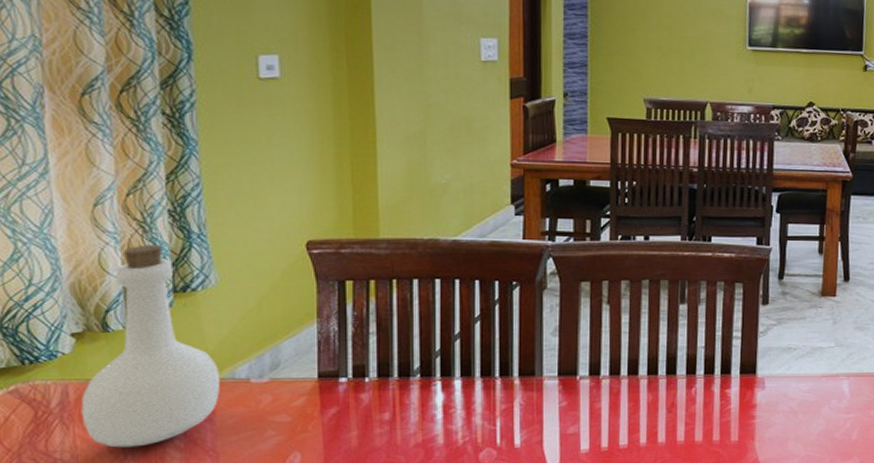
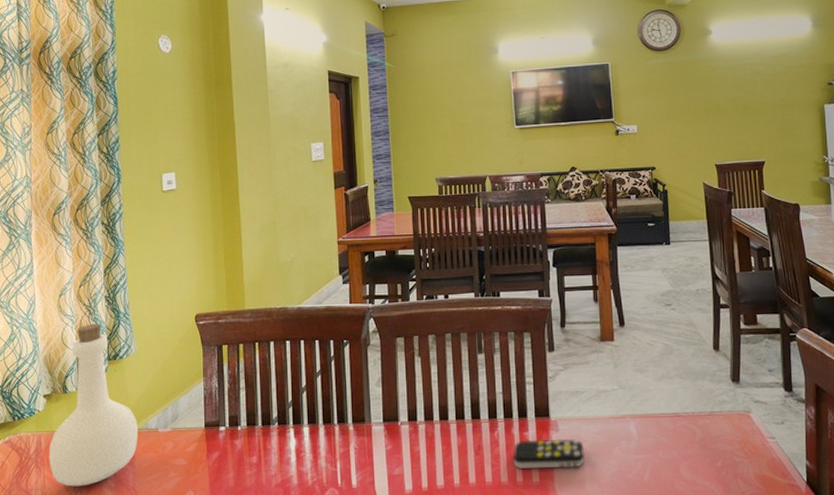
remote control: none [710,397,792,428] -> present [513,439,585,470]

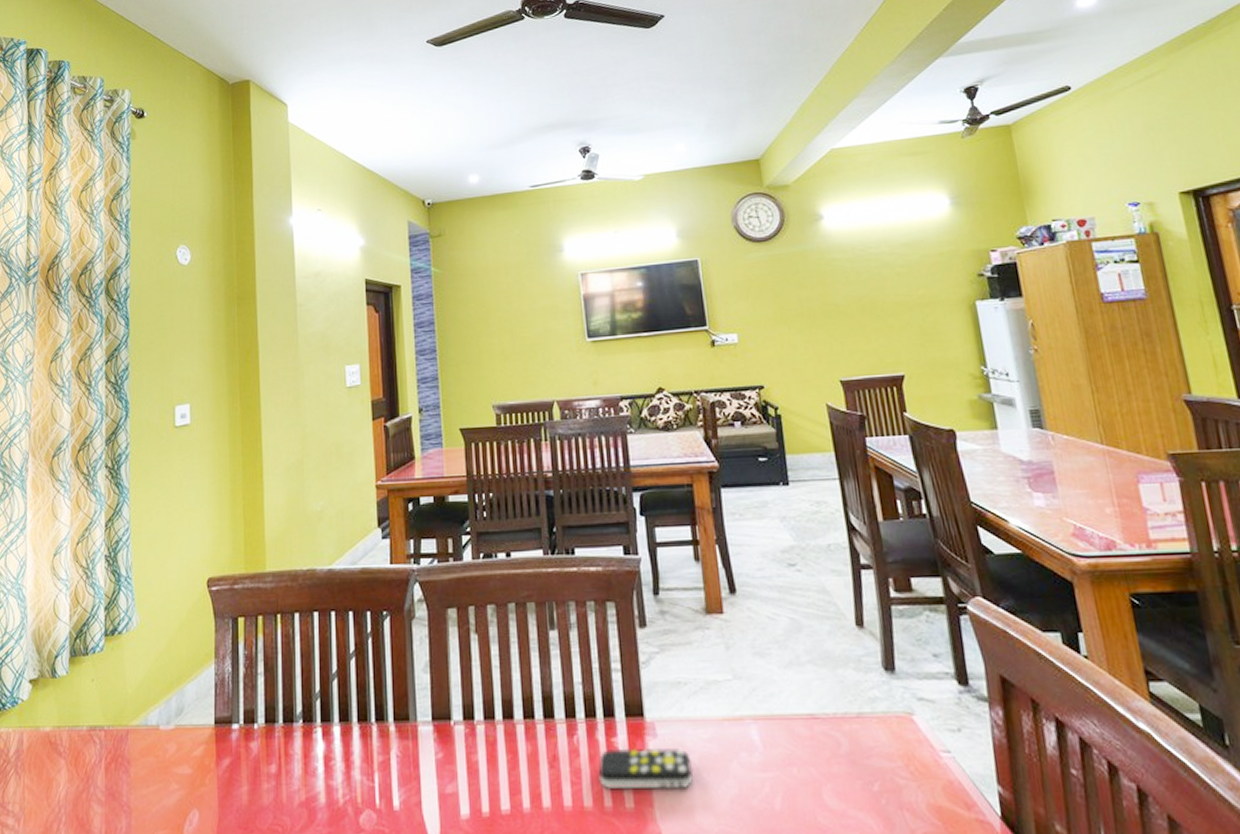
bottle: present [48,323,139,487] -> none [30,589,137,800]

